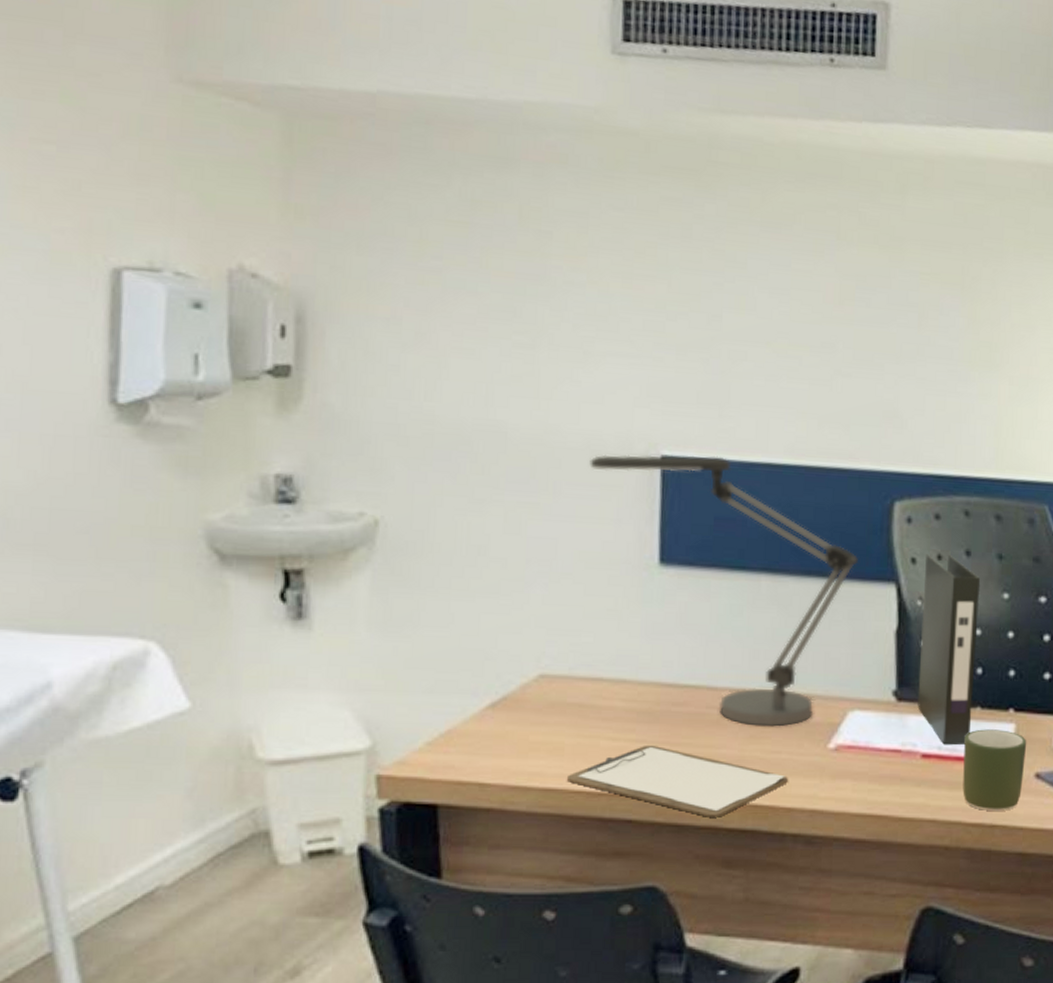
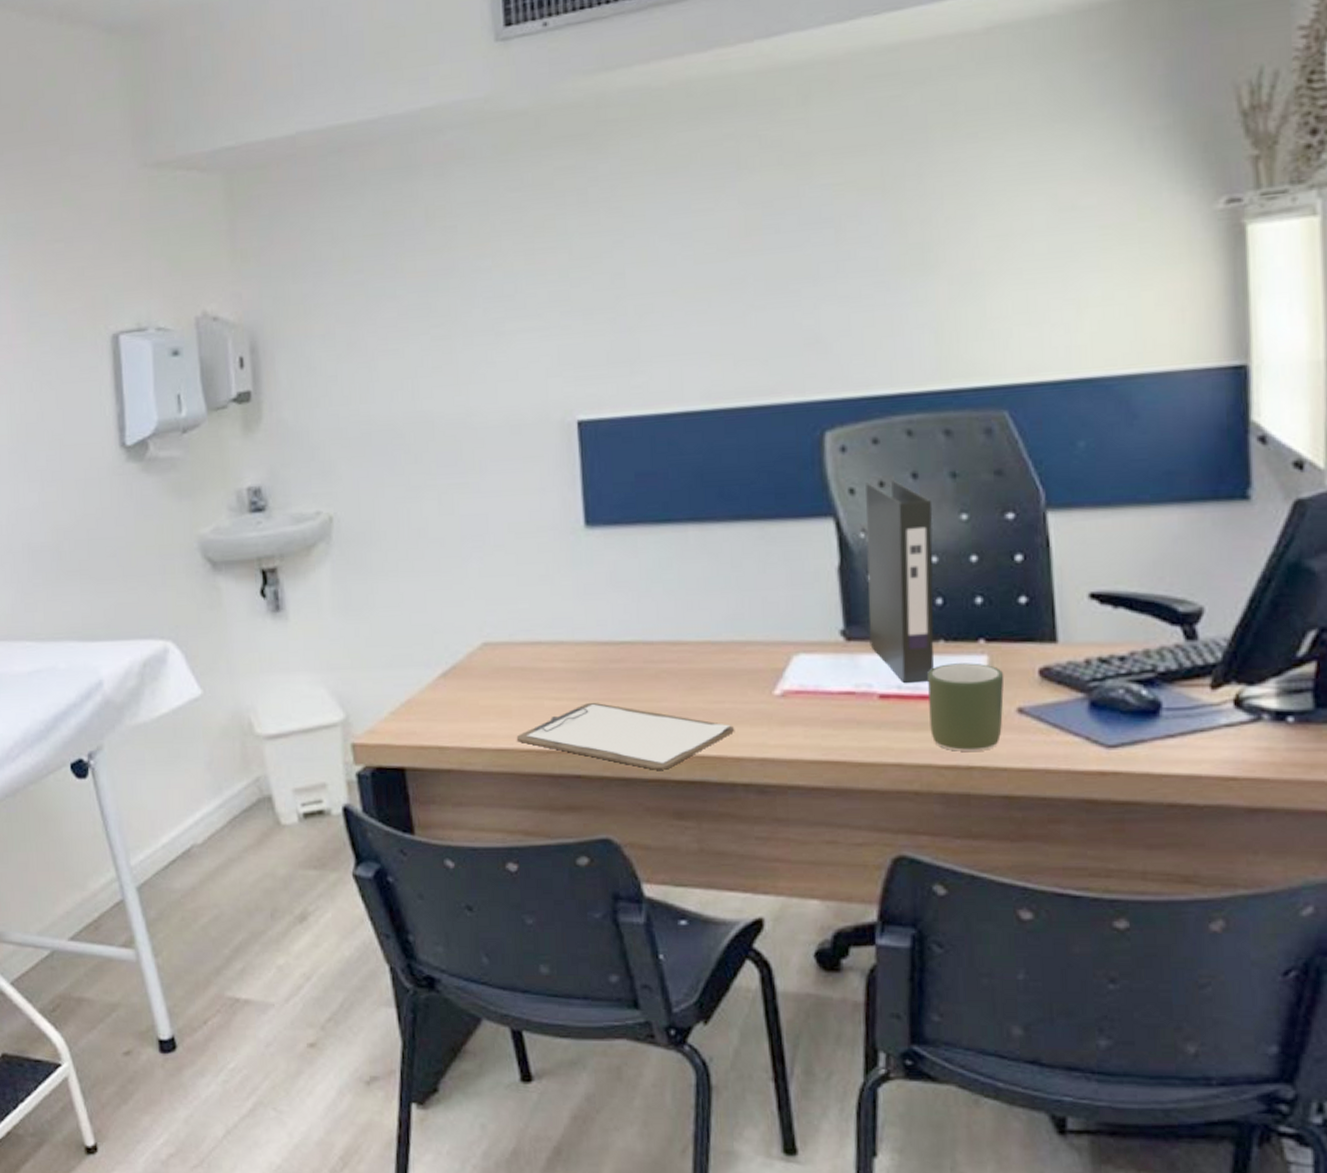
desk lamp: present [589,454,858,727] -> none [510,412,790,678]

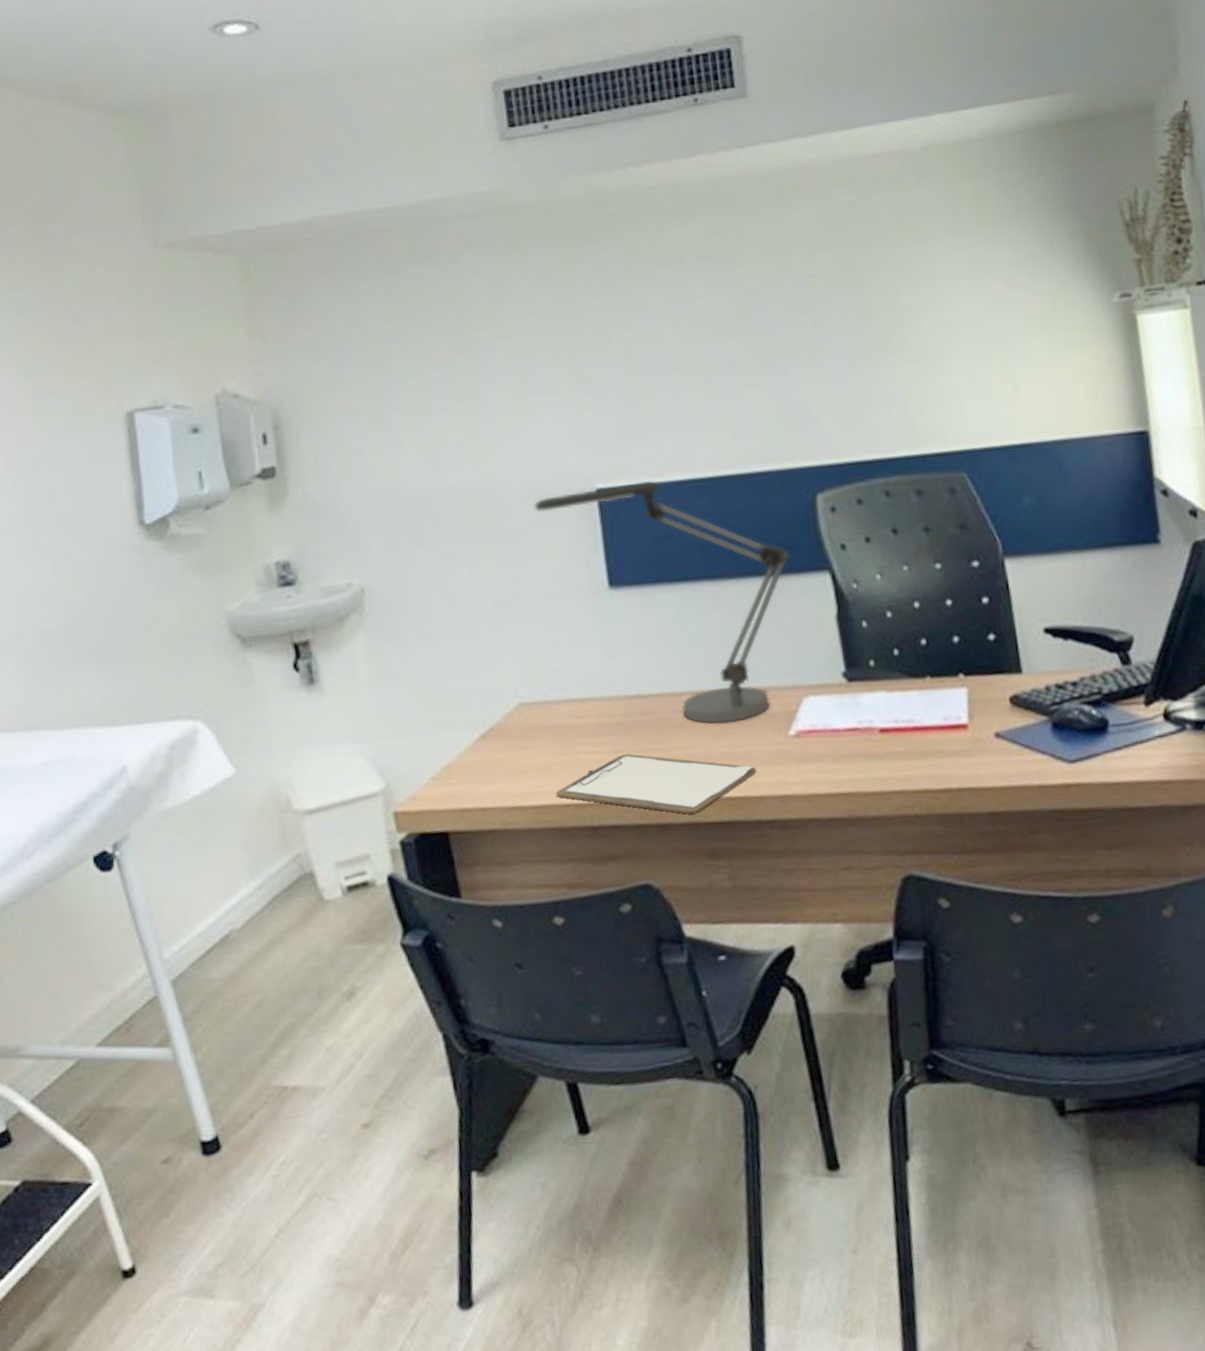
desk lamp: none [510,412,790,678] -> present [534,480,791,725]
binder: present [865,479,935,684] -> none [854,535,924,718]
mug: present [928,663,1004,751] -> none [919,695,984,776]

